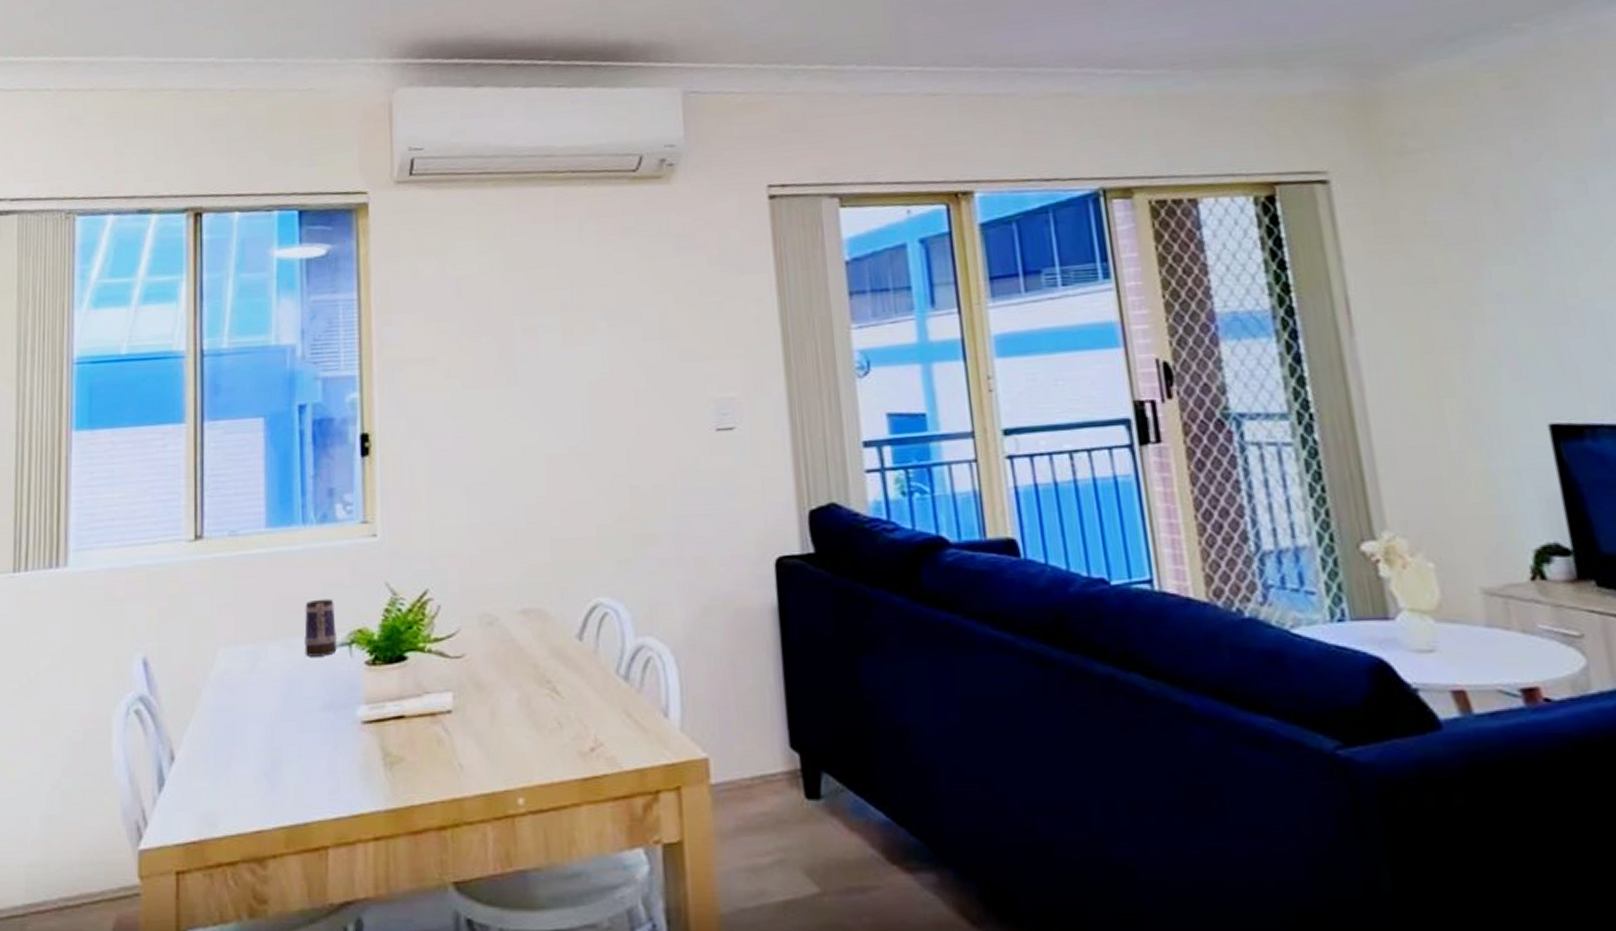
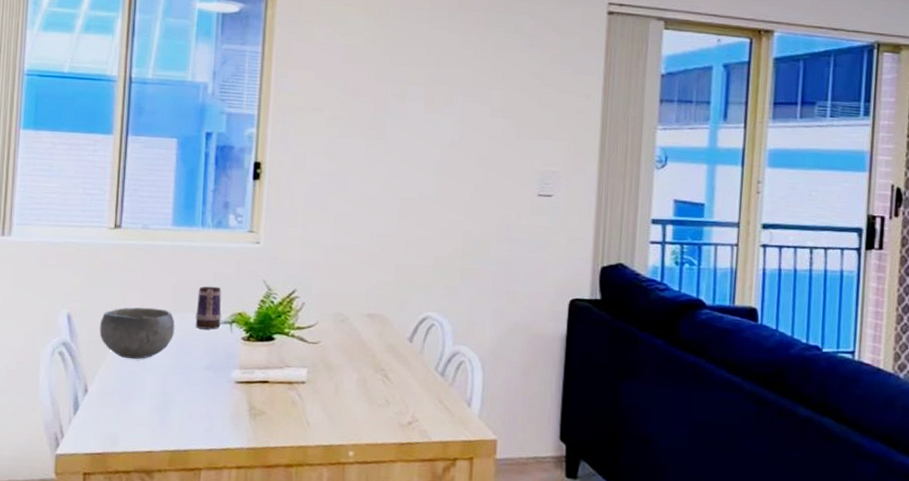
bowl: none [184,636,280,709] -> present [99,307,175,360]

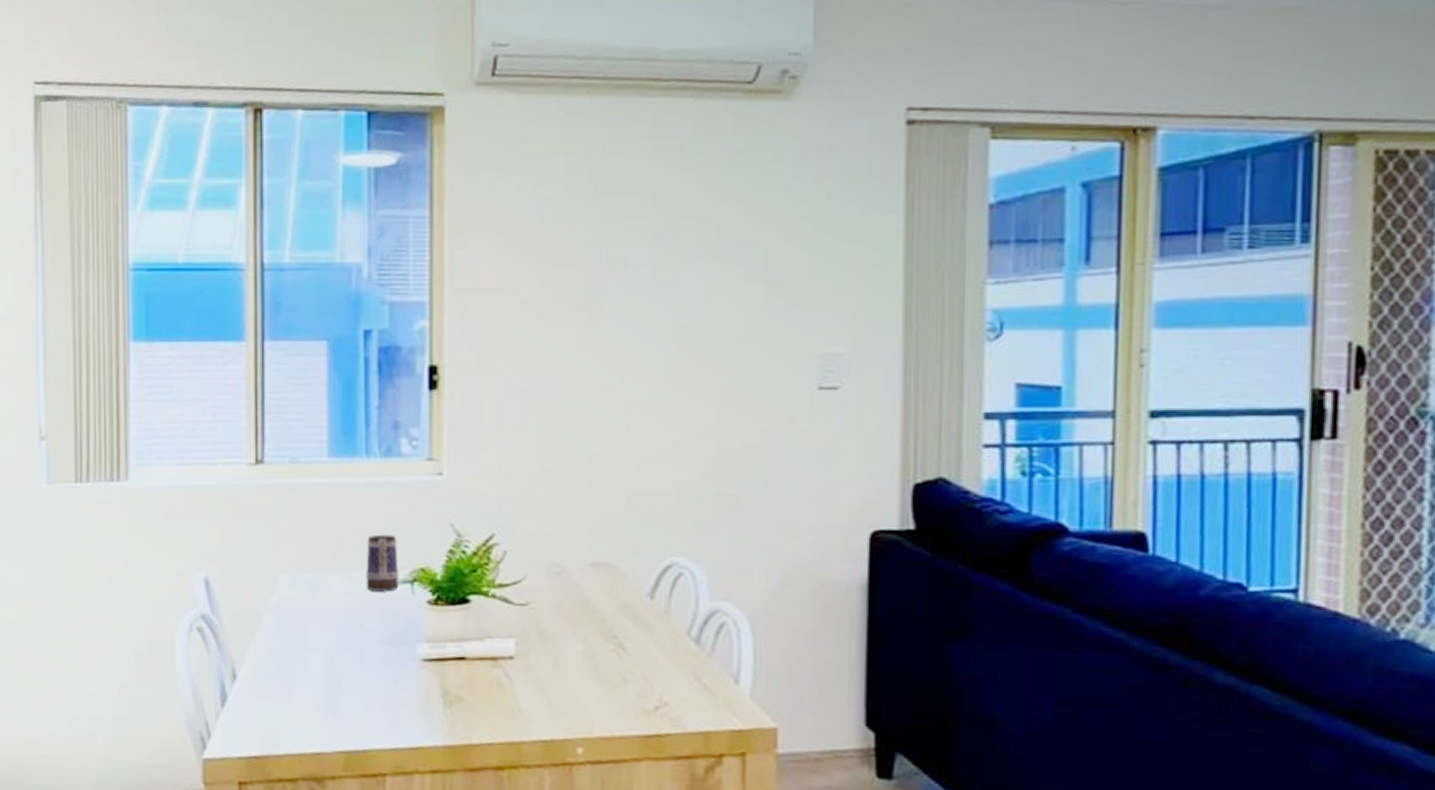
bowl: present [99,307,175,360] -> none [245,565,341,635]

